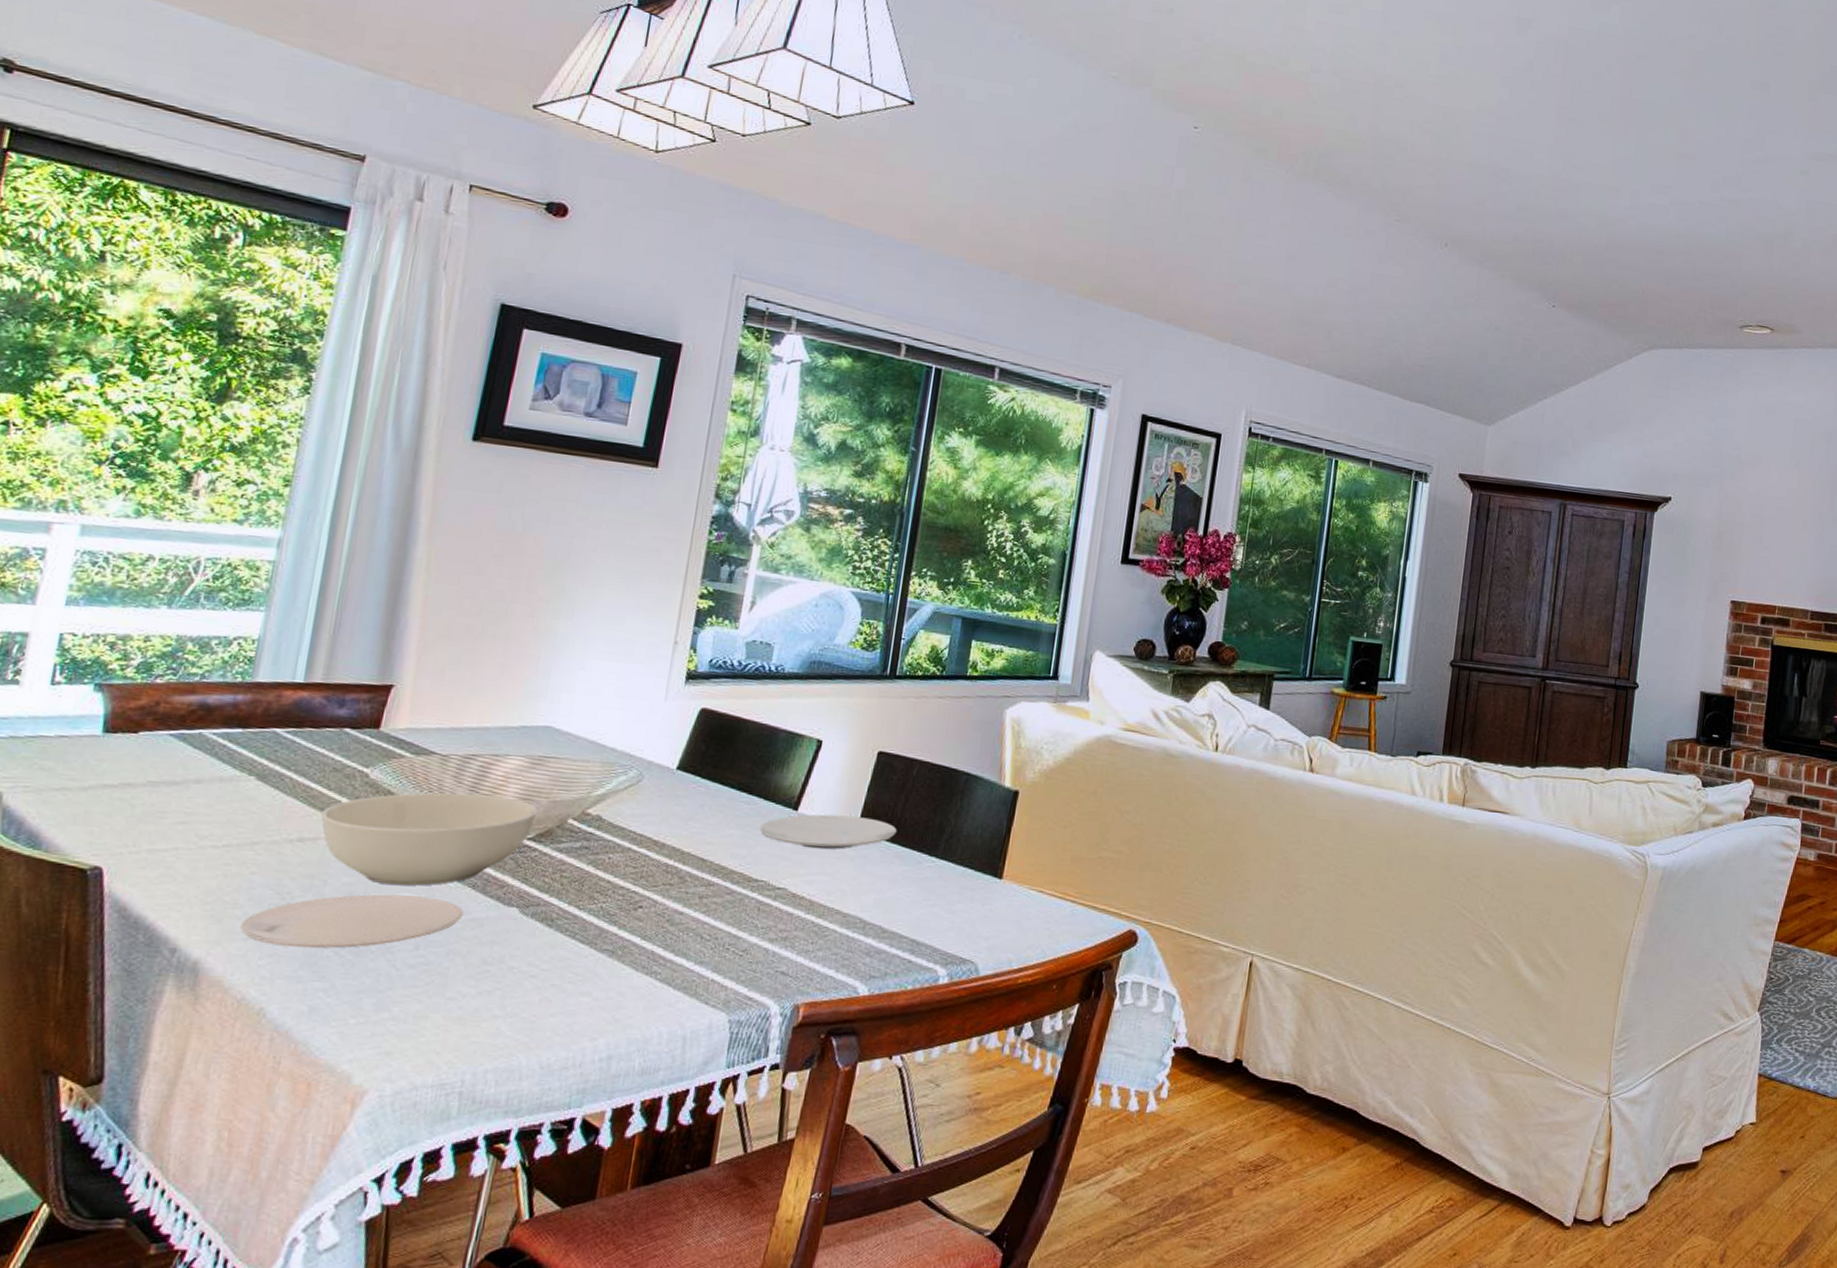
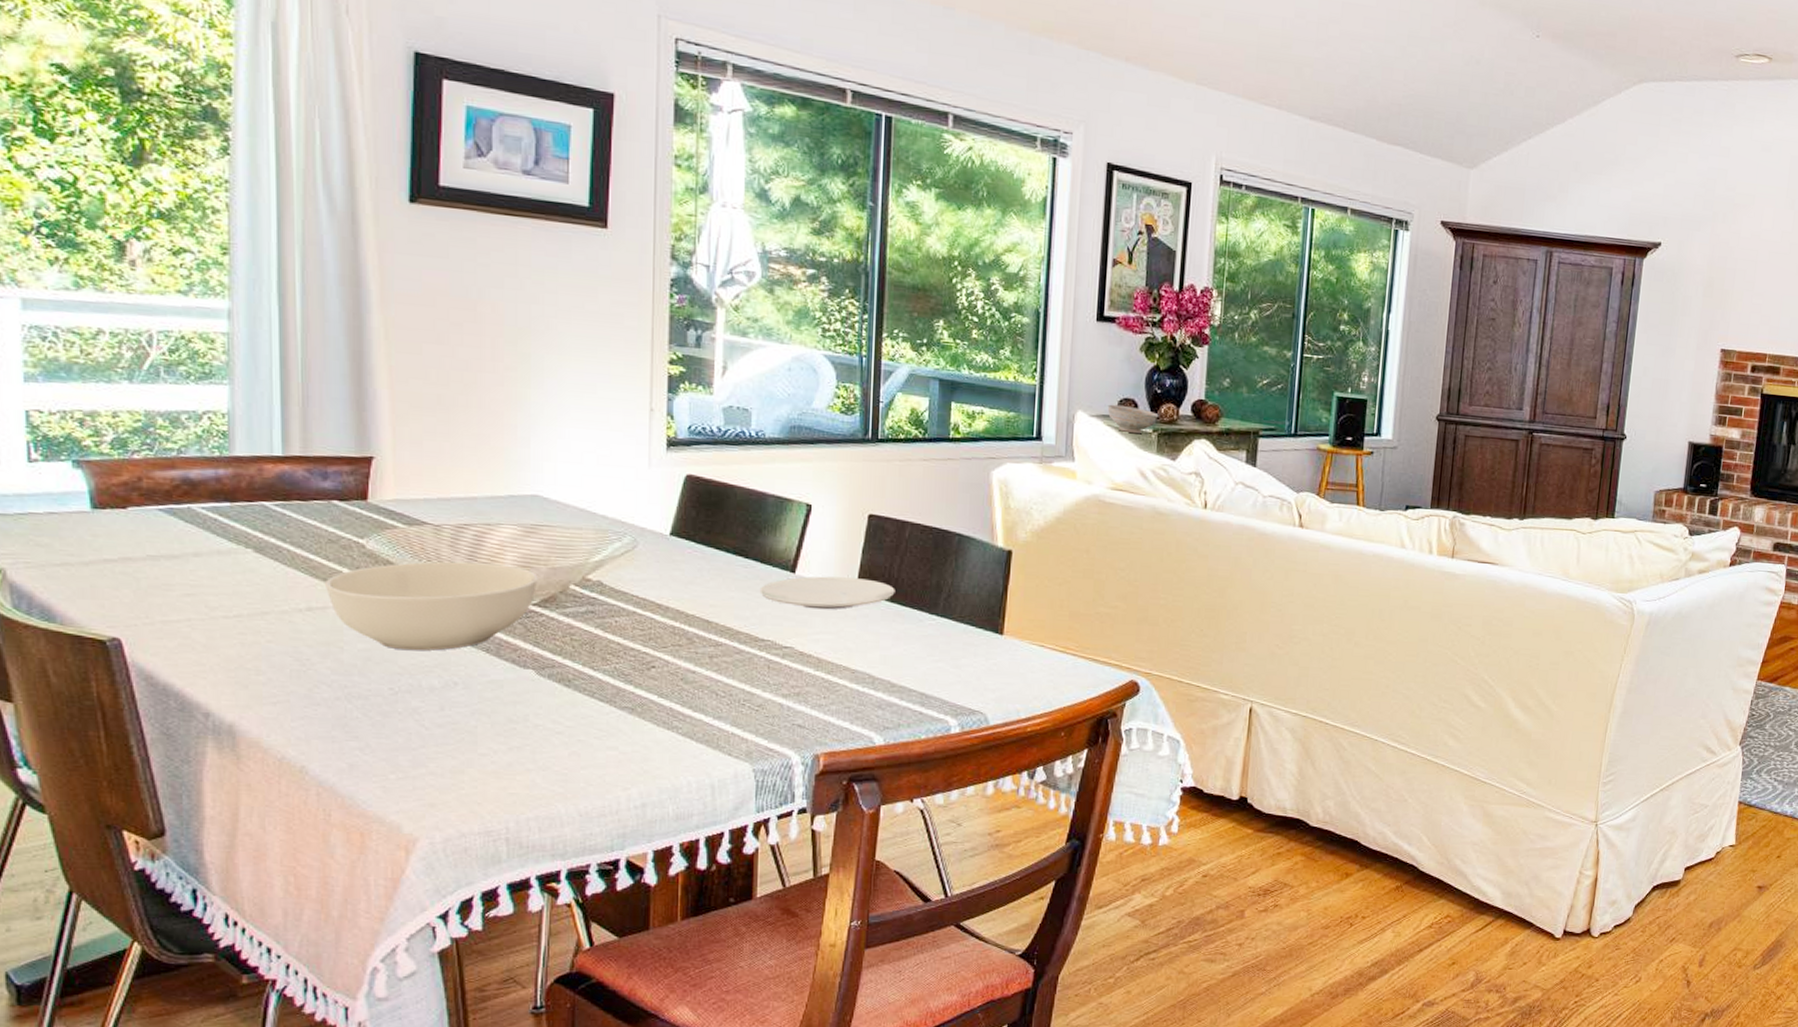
plate: present [240,894,464,949] -> none [268,659,482,711]
decorative bowl: none [1125,644,1176,675] -> present [1107,404,1159,434]

